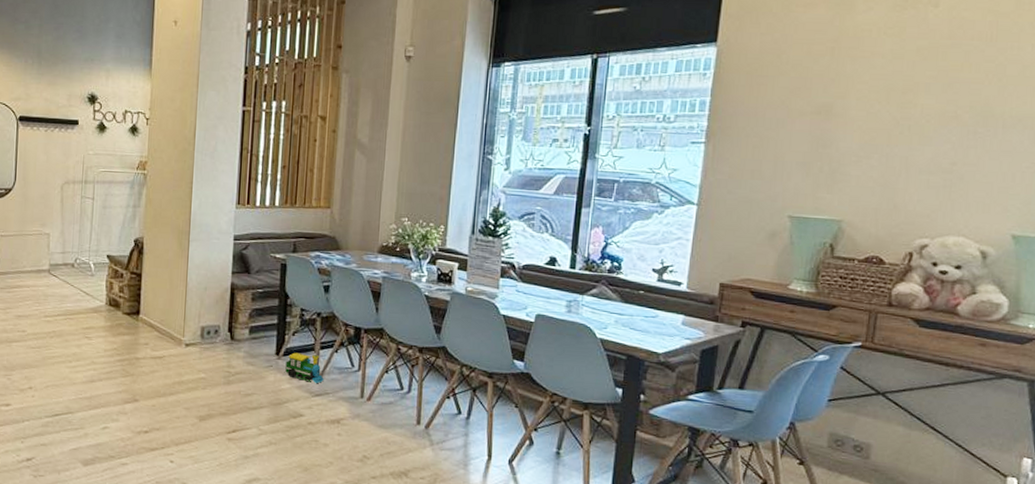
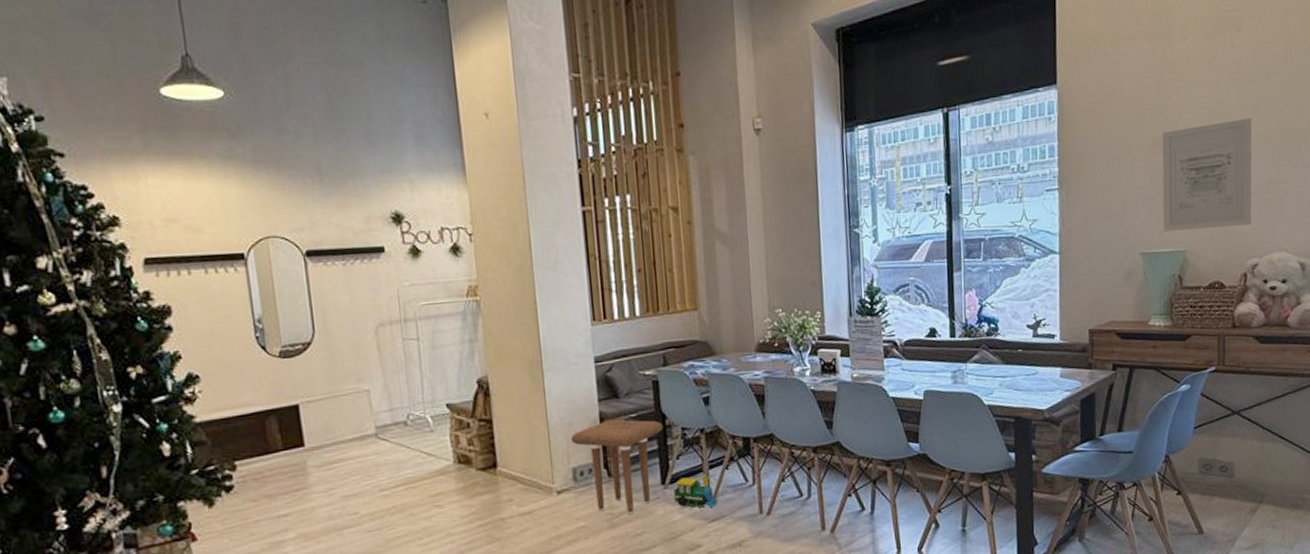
side table: none [203,291,285,376] -> present [570,419,664,515]
wall art: none [818,95,940,204] -> present [1162,117,1252,231]

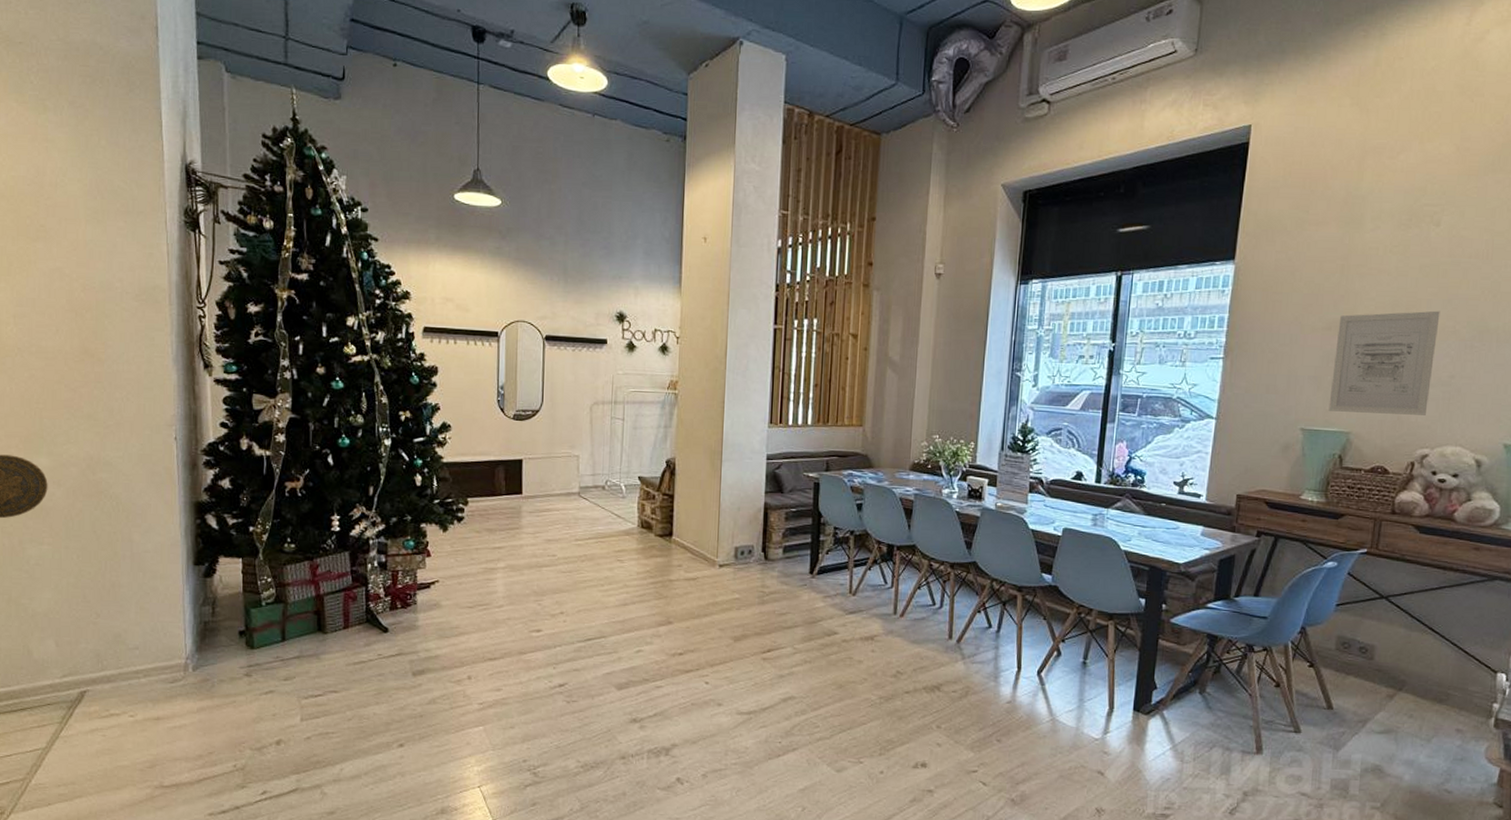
side table: present [570,419,664,515] -> none [737,510,819,596]
toy train: present [674,476,718,508] -> none [819,571,858,602]

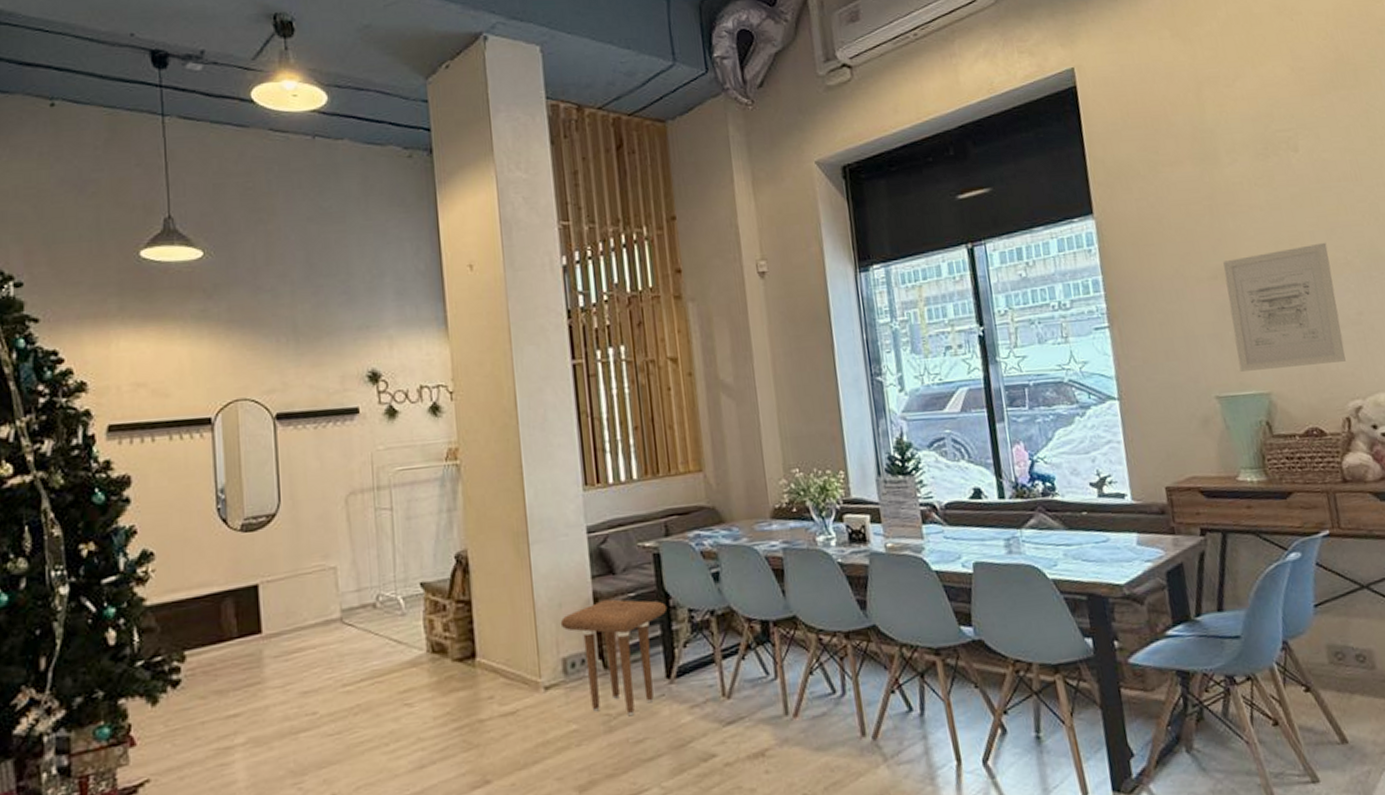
side table: none [737,510,819,596] -> present [560,599,668,717]

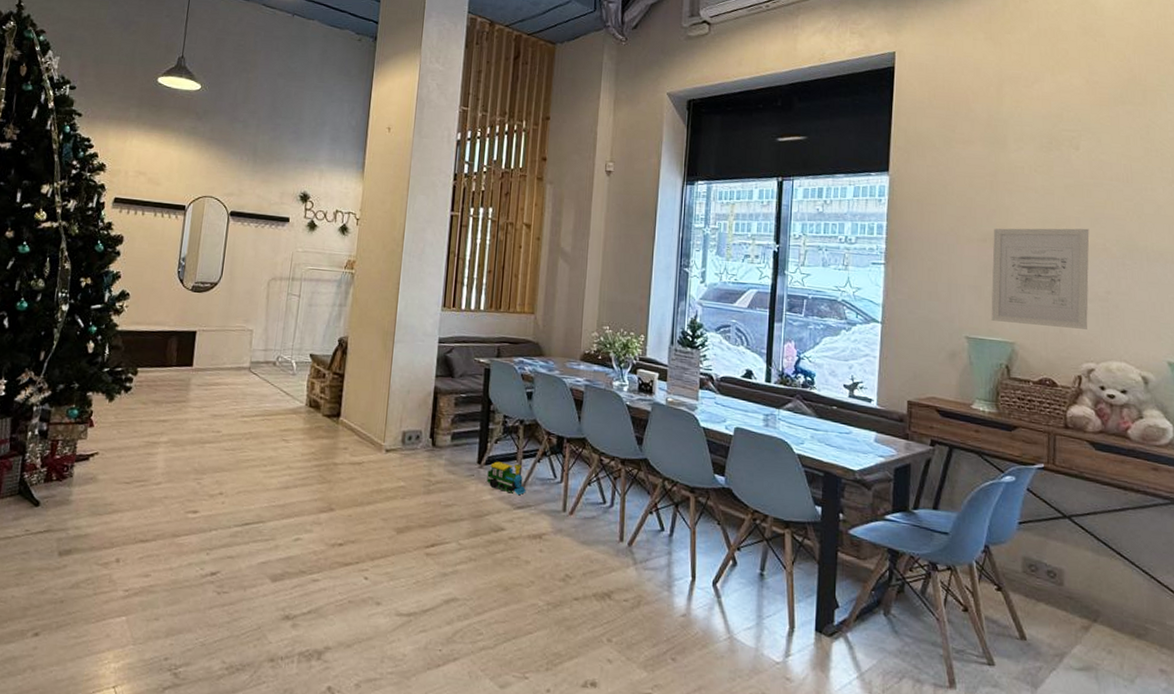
side table: present [560,599,668,717] -> none [406,395,488,486]
toy train: none [681,668,735,708] -> present [487,461,526,495]

